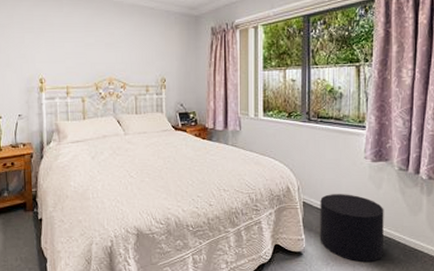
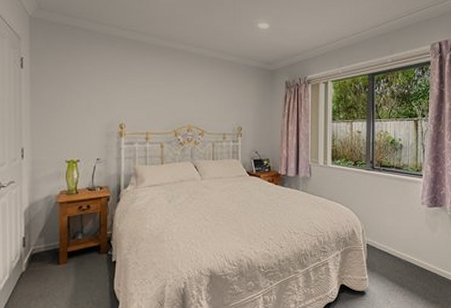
stool: present [320,194,384,263] -> none [381,237,439,301]

